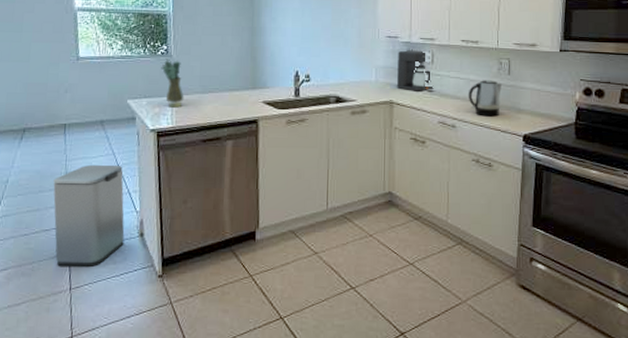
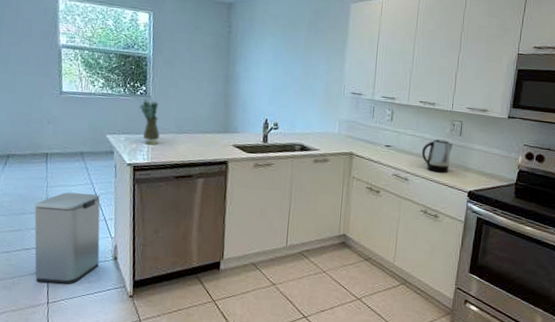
coffee maker: present [396,50,434,92] -> none [357,106,391,146]

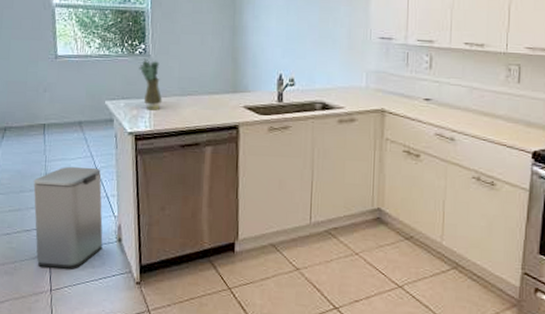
kettle: present [421,139,453,173] -> none [470,88,509,130]

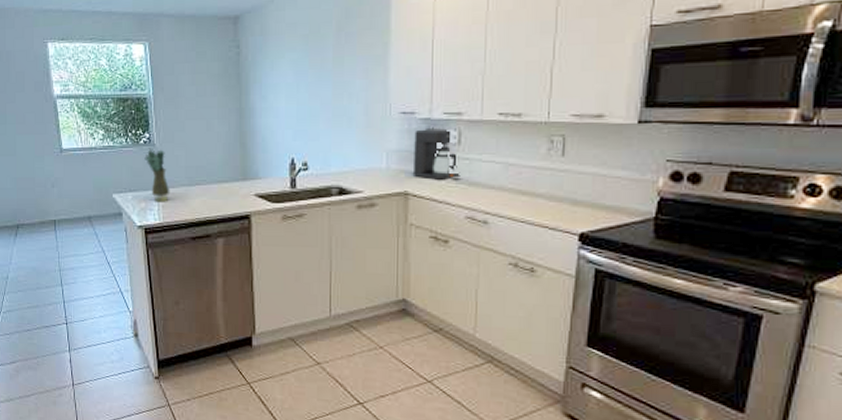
pedal bin: present [33,166,103,270] -> none [49,262,120,365]
coffee maker: none [389,53,431,100] -> present [412,128,460,180]

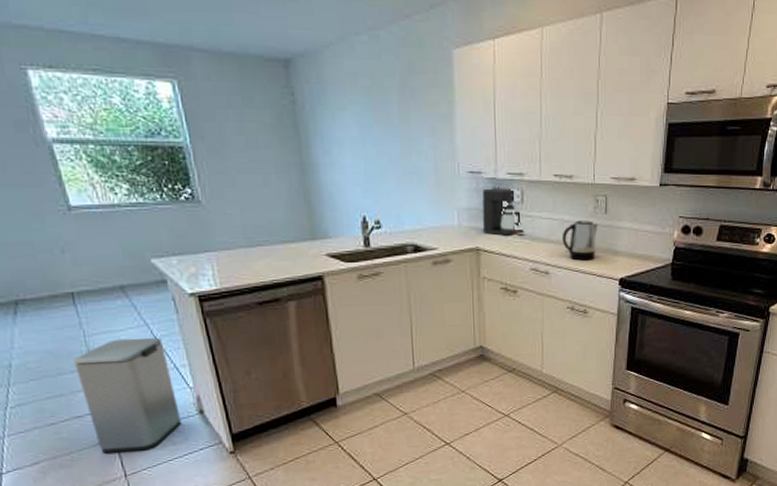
pedal bin: none [49,262,120,365] -> present [73,337,182,454]
vase: present [144,148,170,202] -> none [188,205,227,266]
kettle: none [505,164,552,210] -> present [562,220,598,261]

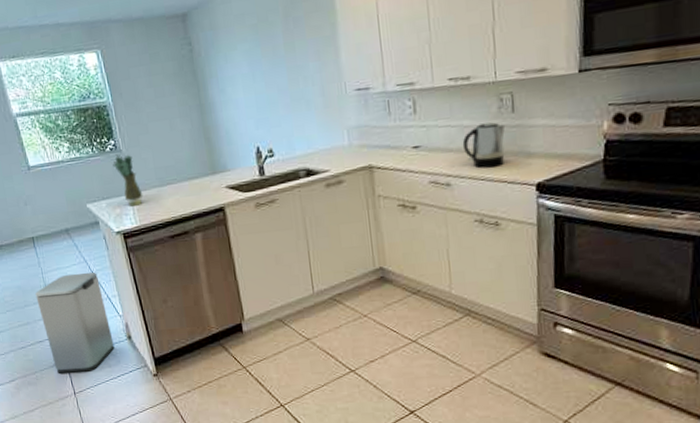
vase: none [188,205,227,266] -> present [112,154,144,207]
coffee maker: present [482,188,524,236] -> none [371,99,420,151]

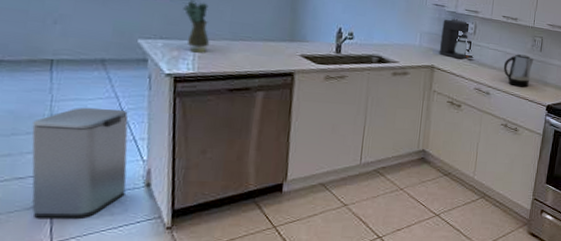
coffee maker: none [371,99,420,151] -> present [438,19,474,60]

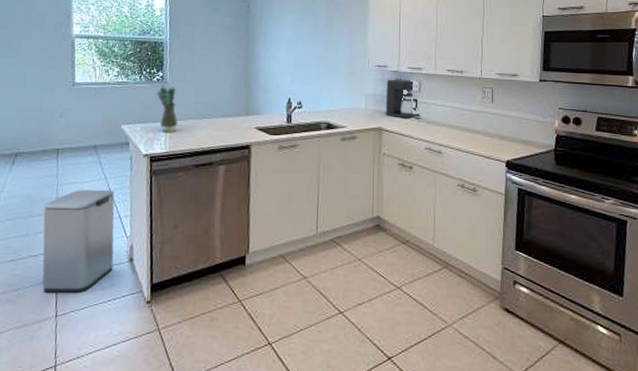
kettle: present [503,54,533,88] -> none [453,108,485,143]

